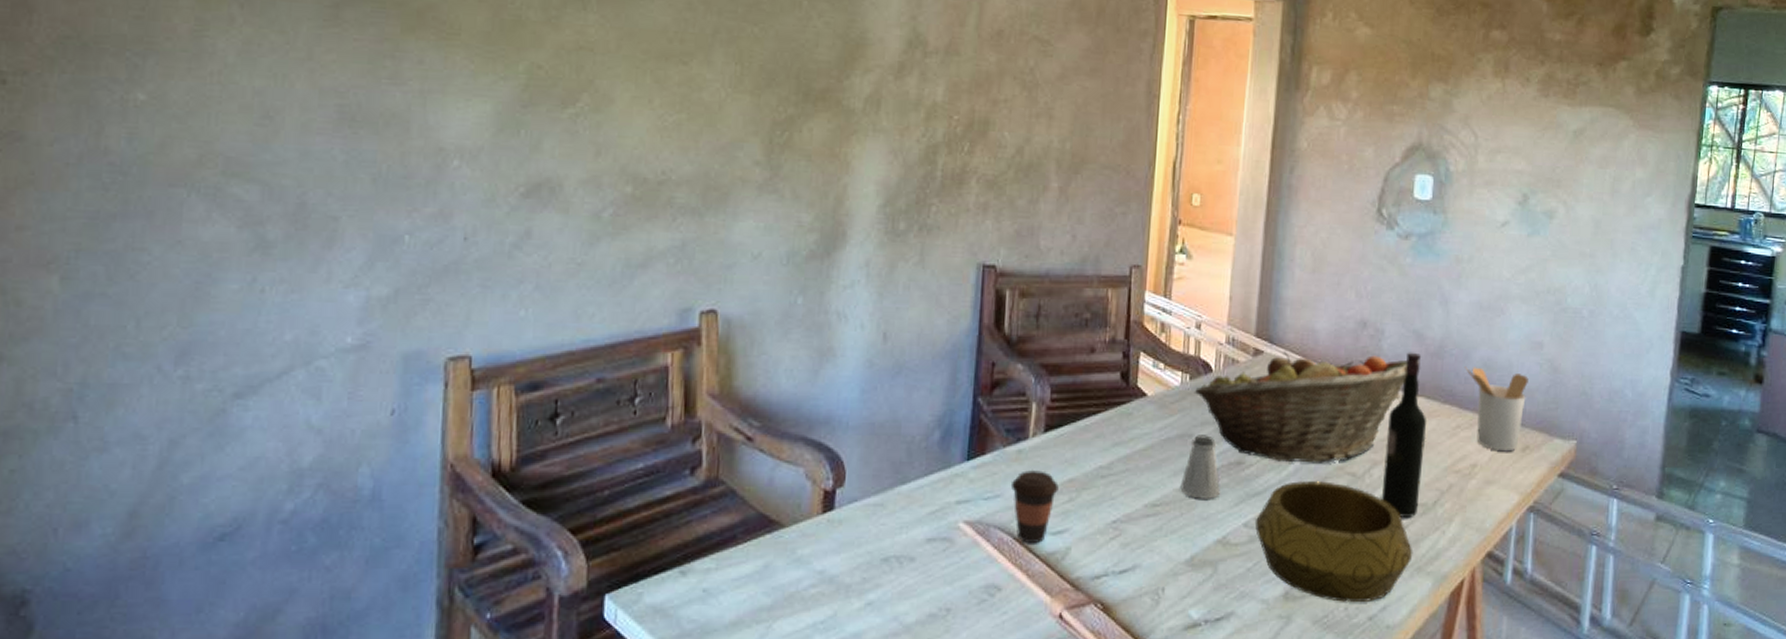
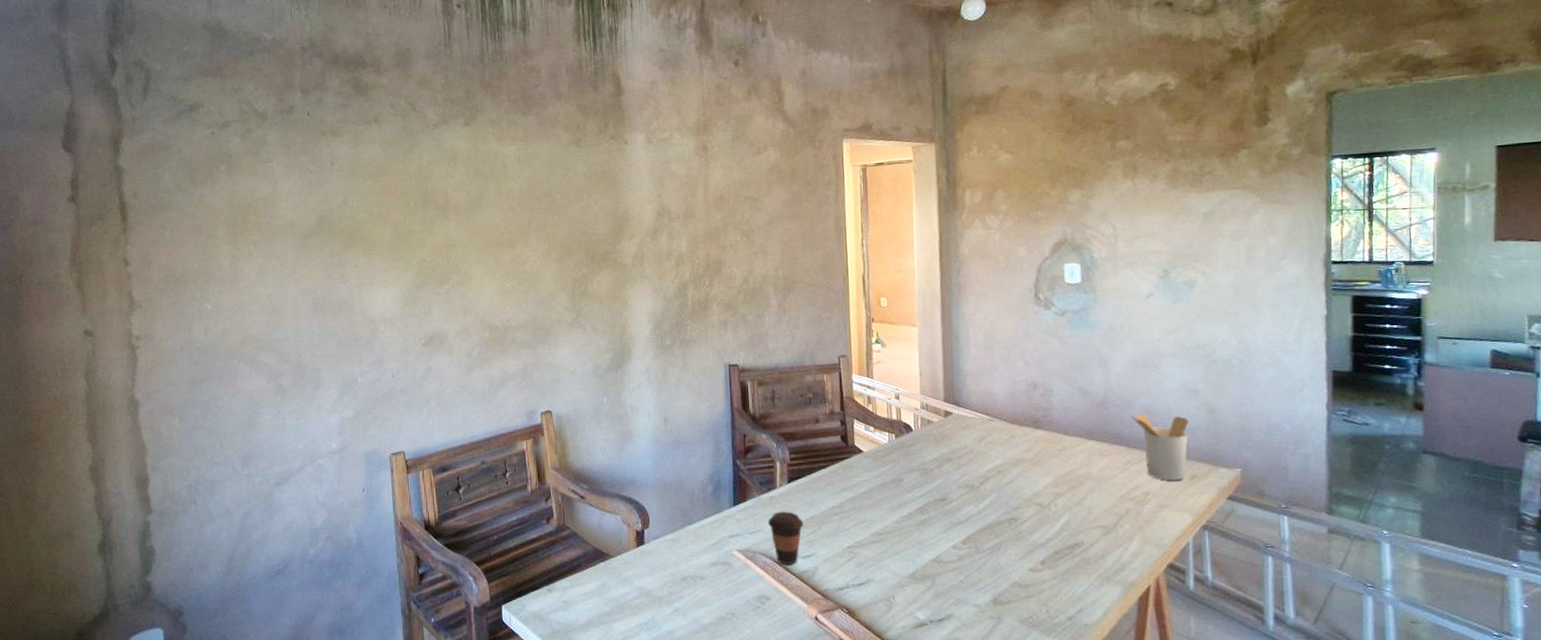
saltshaker: present [1180,435,1220,501] -> none [897,479,930,529]
fruit basket: present [1194,351,1408,463] -> none [900,410,1077,497]
decorative bowl: present [1255,481,1413,602] -> none [962,511,1101,606]
wine bottle: present [1381,352,1427,517] -> none [1065,405,1101,537]

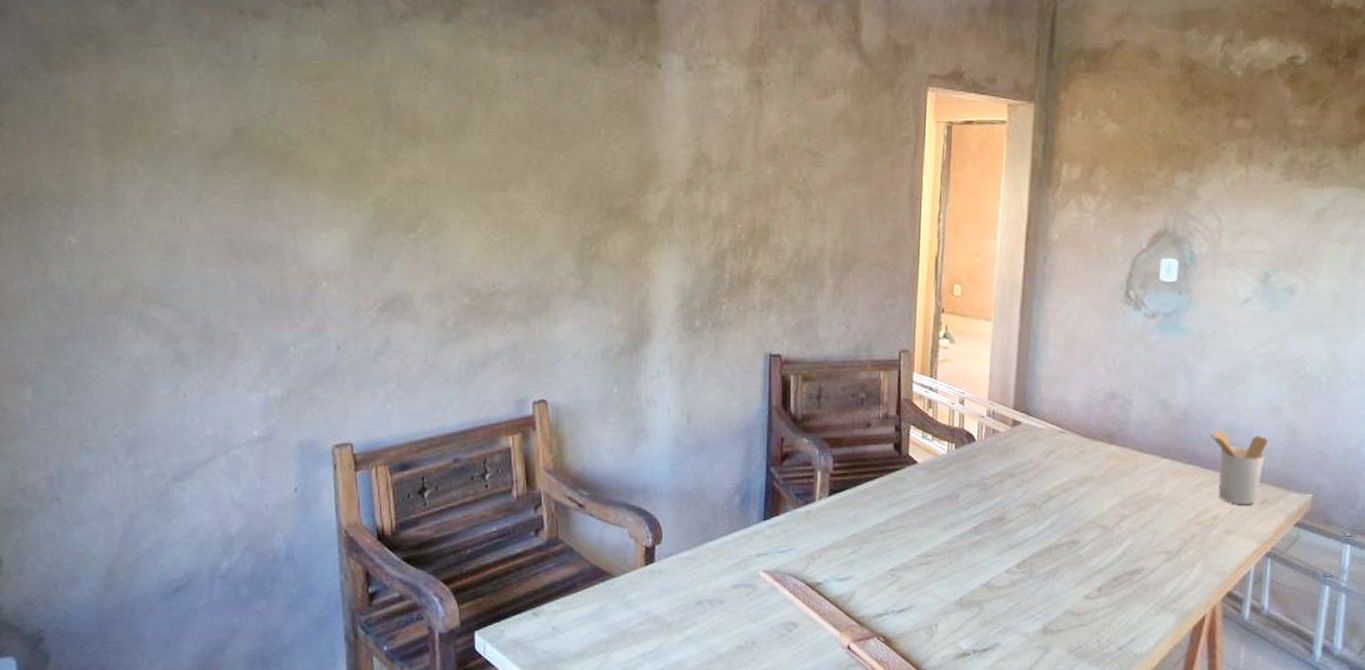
coffee cup: present [767,510,804,564] -> none [801,527,843,588]

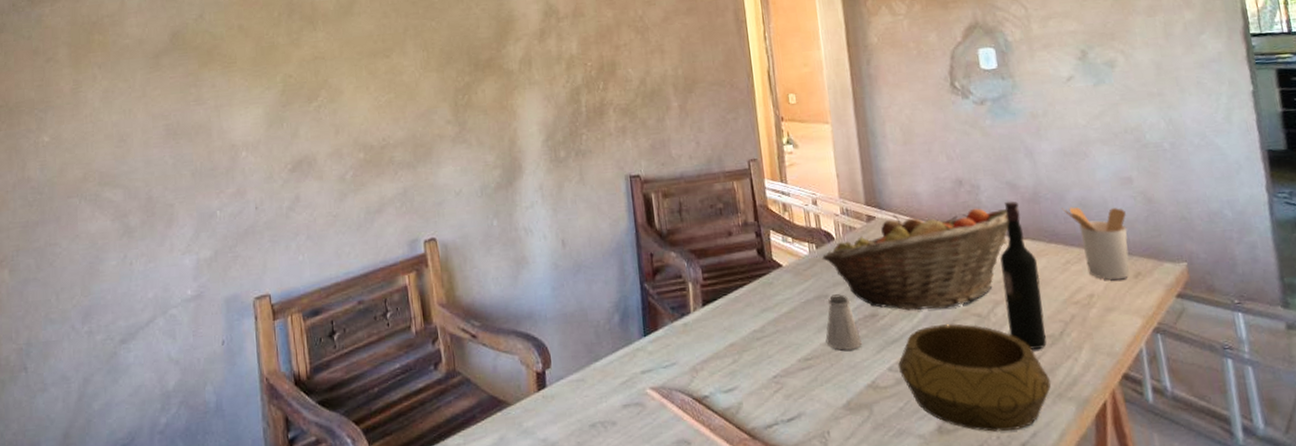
saltshaker: none [949,495,984,551] -> present [825,294,862,351]
fruit basket: none [959,422,1154,518] -> present [822,208,1009,311]
decorative bowl: none [1016,533,1159,635] -> present [898,324,1051,432]
wine bottle: none [1129,419,1172,563] -> present [1000,201,1047,349]

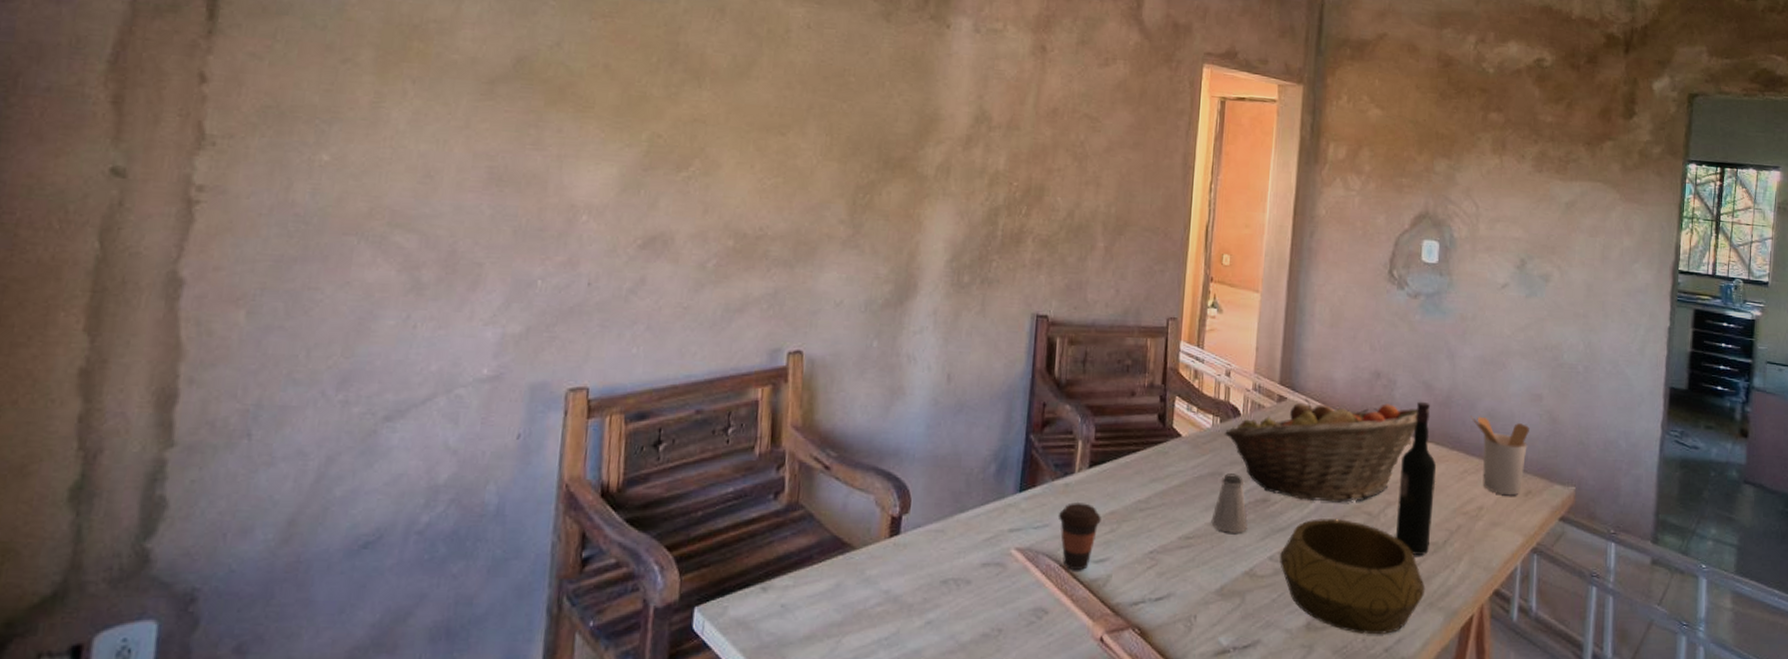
coffee cup: none [682,338,723,402] -> present [1058,501,1101,570]

